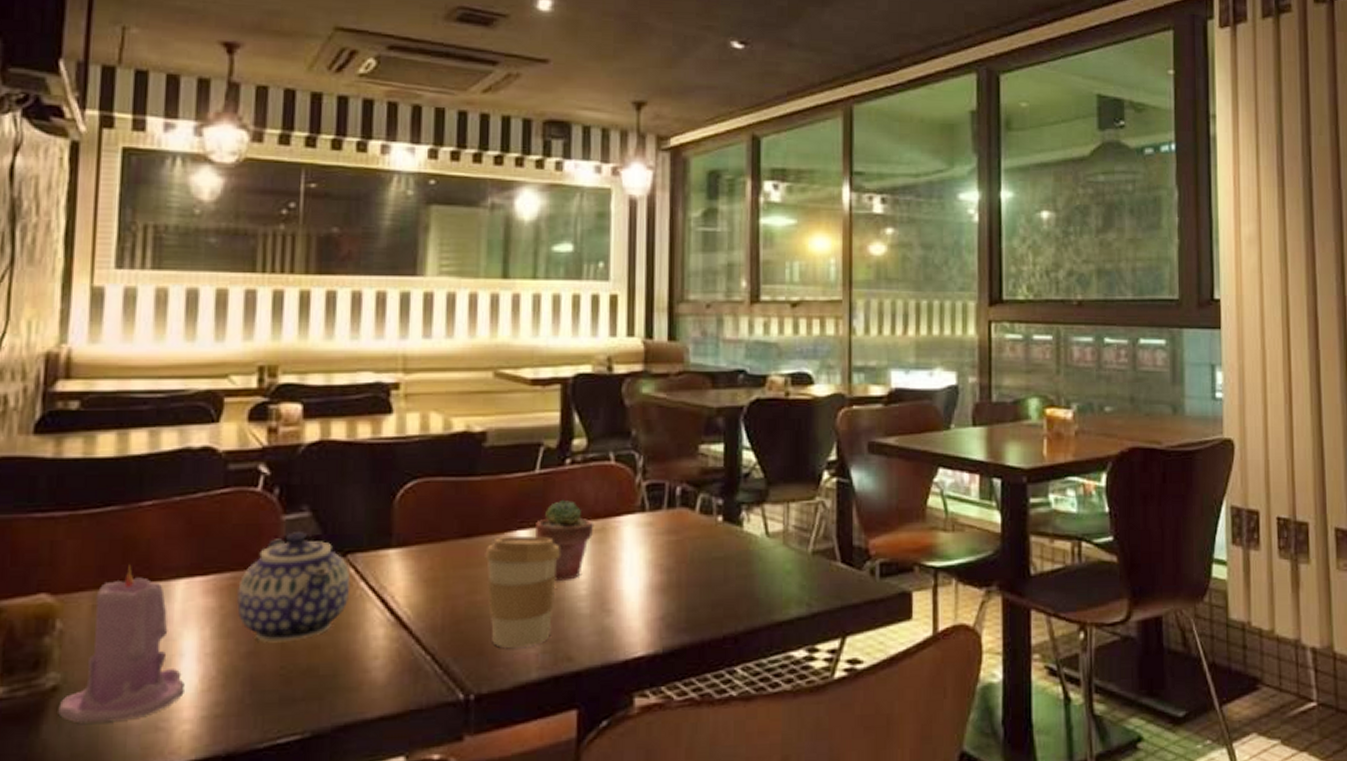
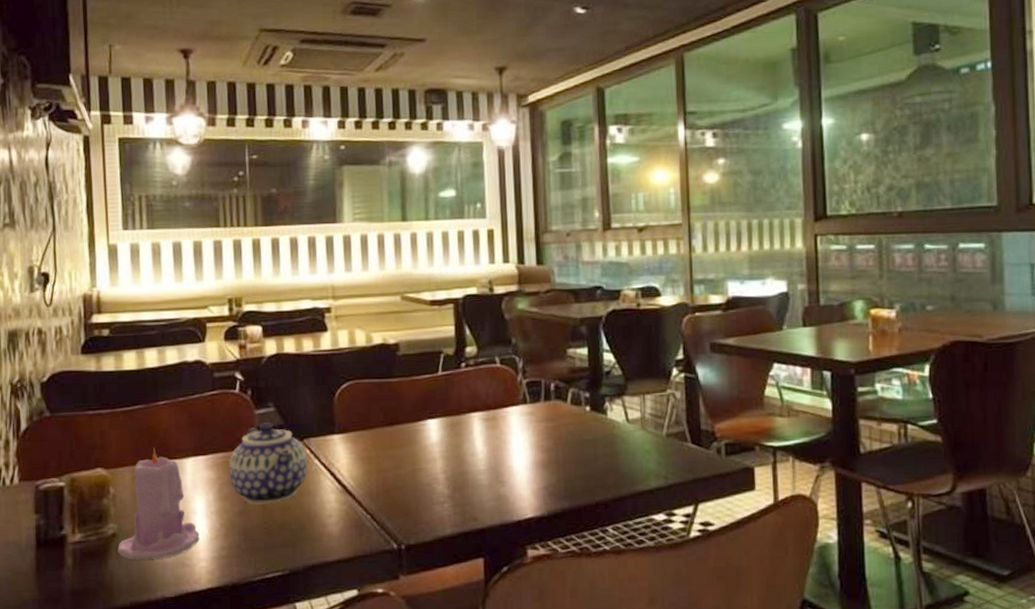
coffee cup: present [485,536,560,649] -> none [404,424,462,511]
potted succulent: present [535,499,594,581] -> none [442,395,487,459]

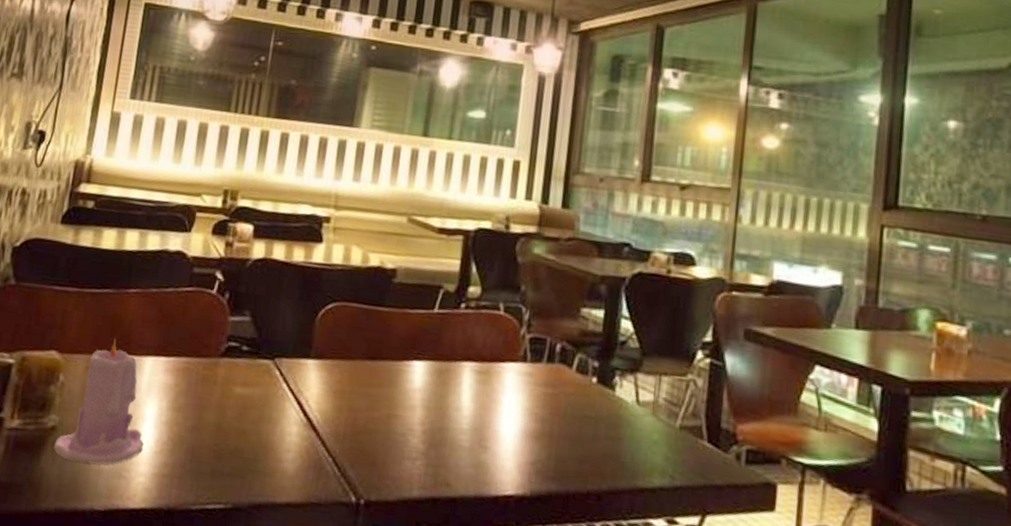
teapot: present [229,423,308,505] -> none [187,332,276,424]

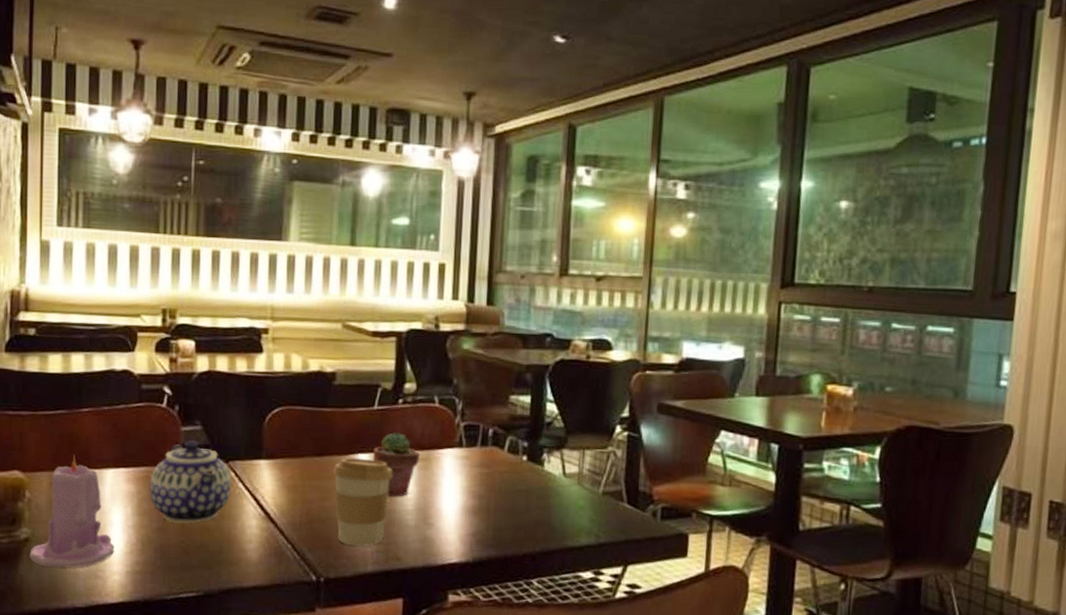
teapot: none [187,332,276,424] -> present [150,440,232,523]
coffee cup: none [382,364,449,467] -> present [333,458,393,547]
potted succulent: none [429,339,481,413] -> present [373,432,421,497]

